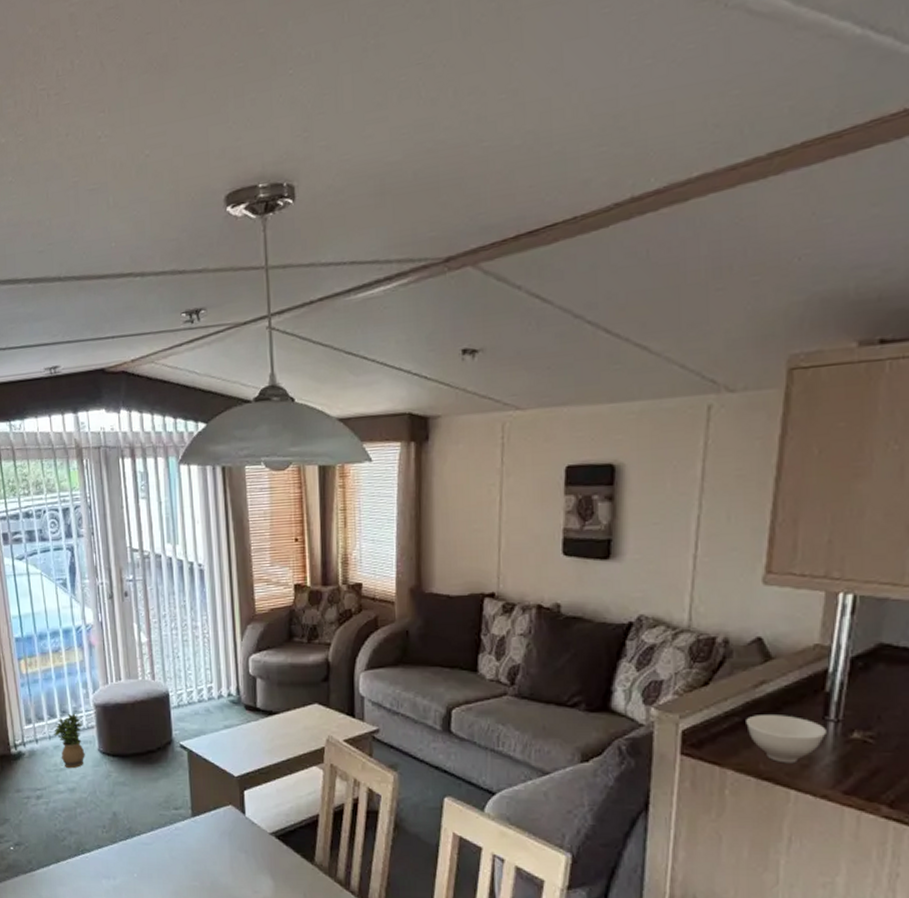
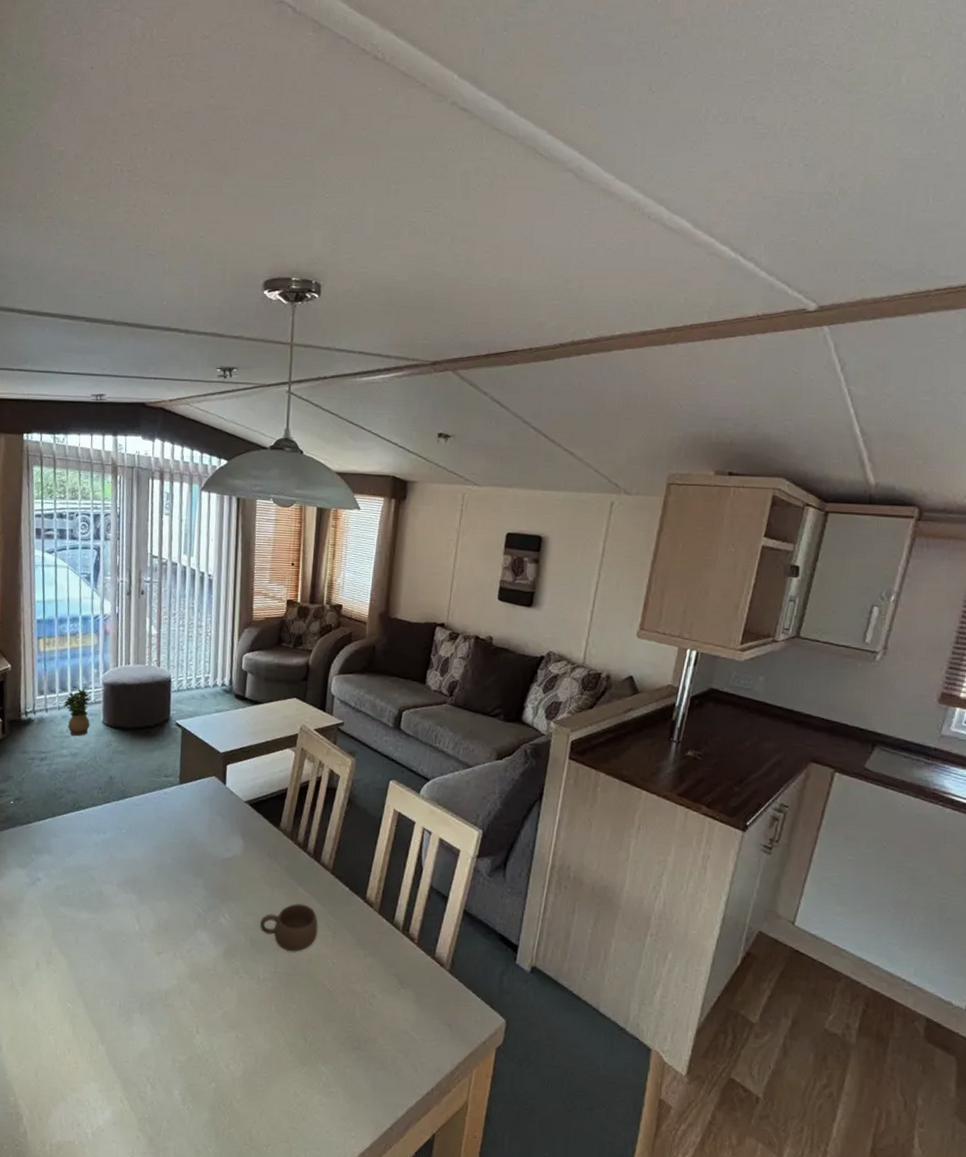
bowl: present [746,715,826,764] -> none [616,733,670,771]

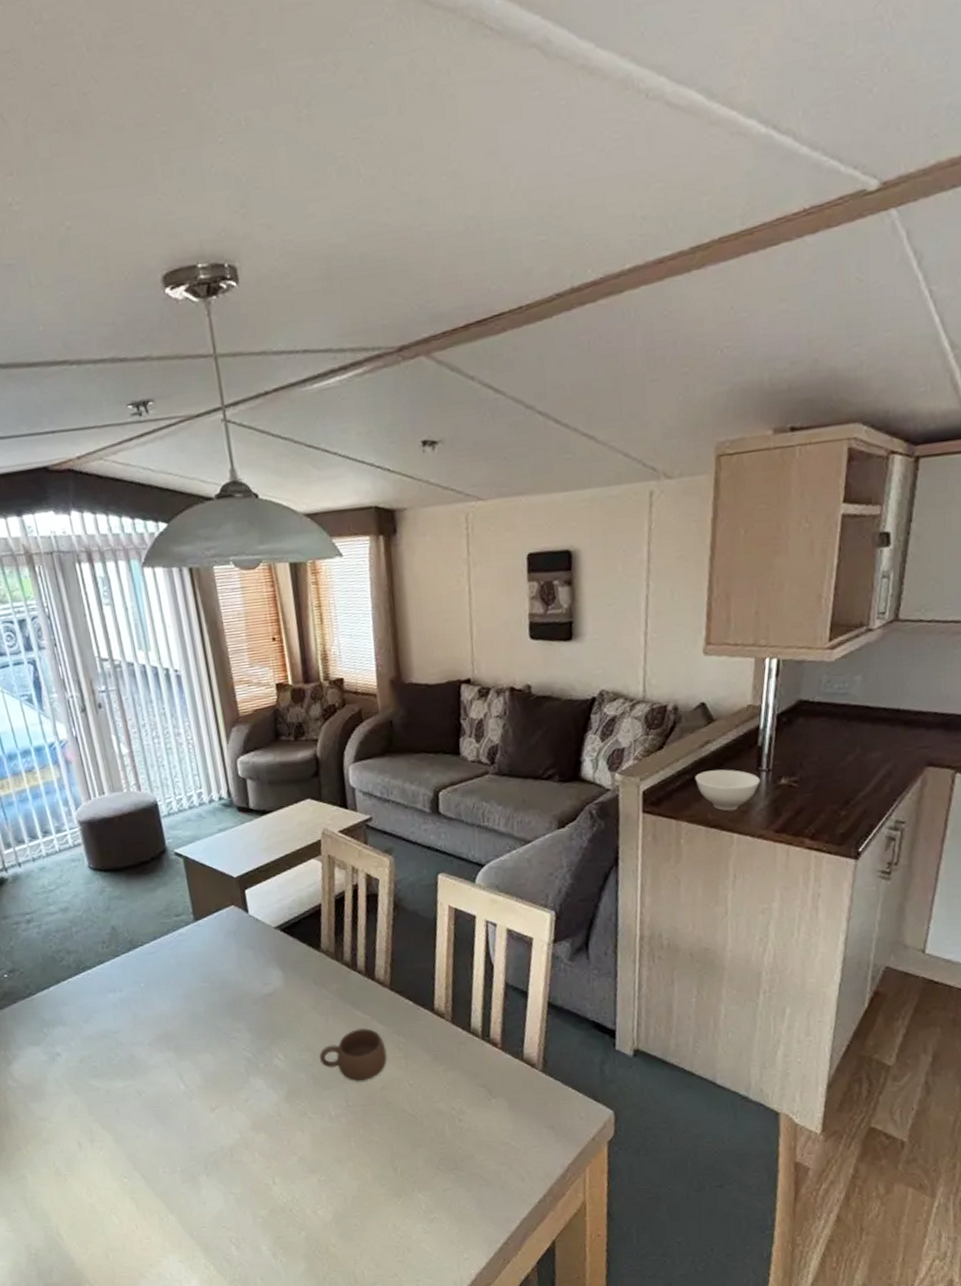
potted plant: present [63,689,91,736] -> none [37,832,75,888]
bowl: none [616,733,670,771] -> present [695,769,760,812]

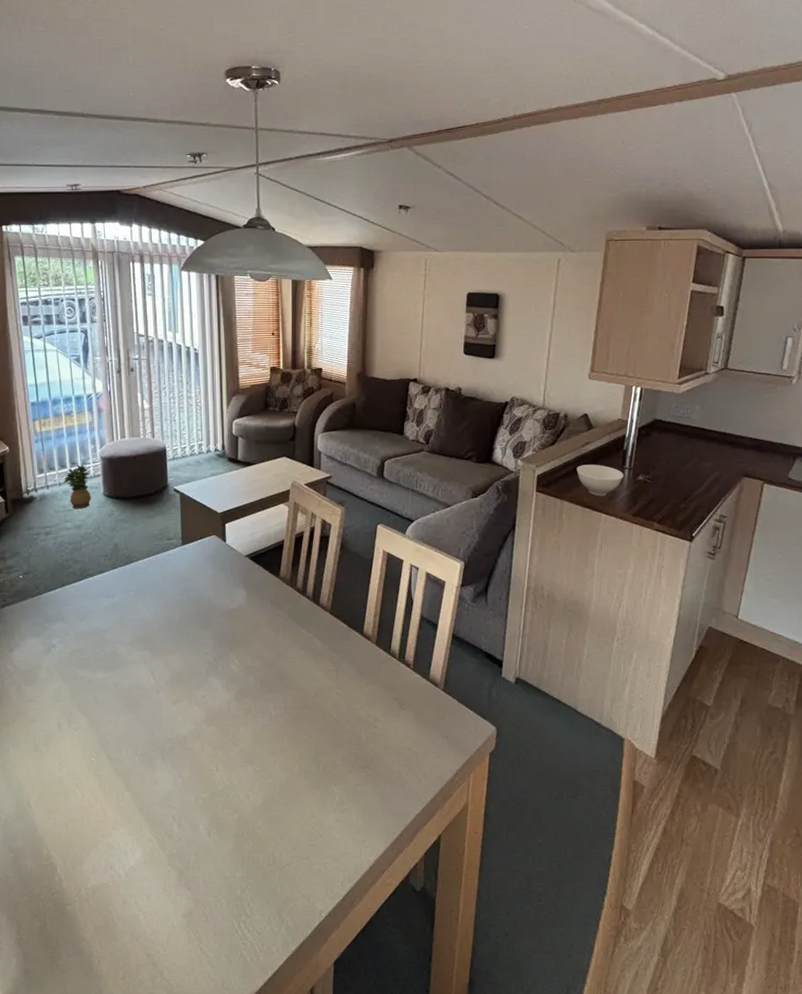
potted plant: none [37,832,75,888] -> present [64,464,91,509]
cup: present [319,1027,387,1082] -> none [268,643,322,688]

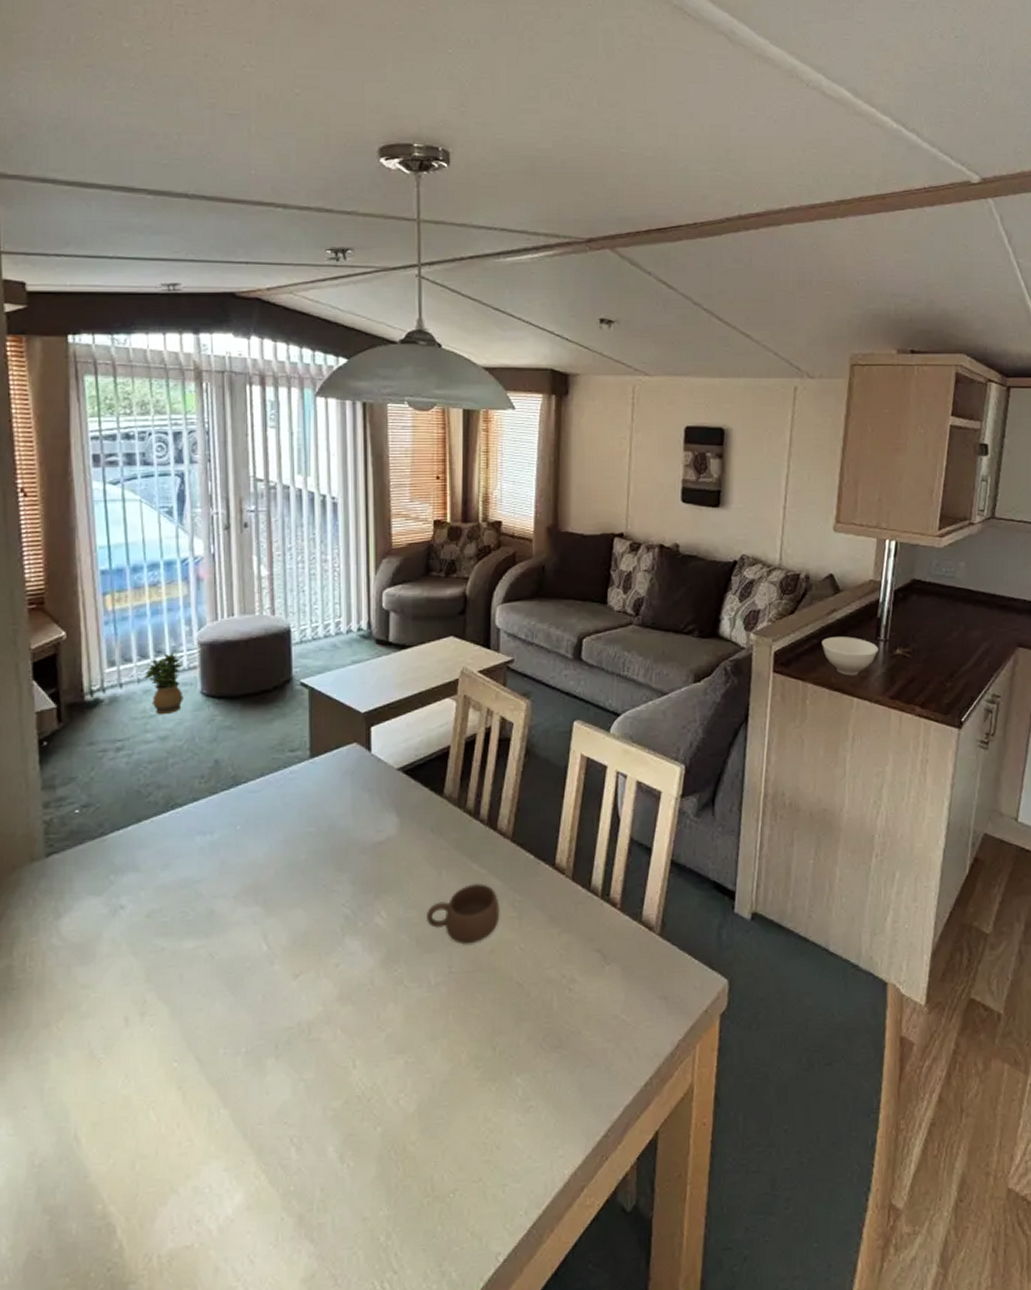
cup: none [268,643,322,688] -> present [427,882,500,945]

